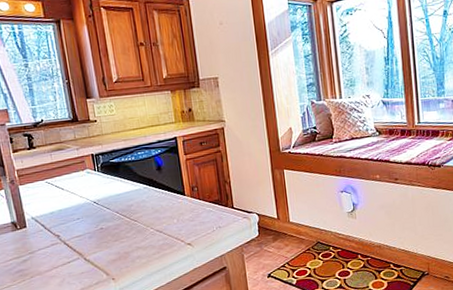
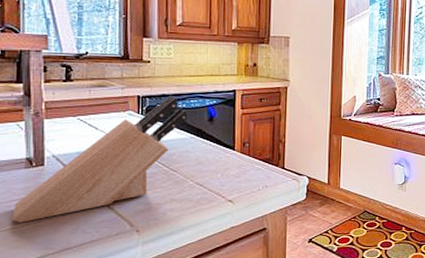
knife block: none [9,150,139,280] -> present [12,96,188,223]

